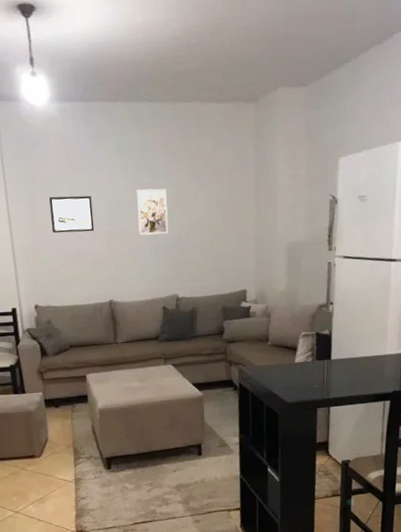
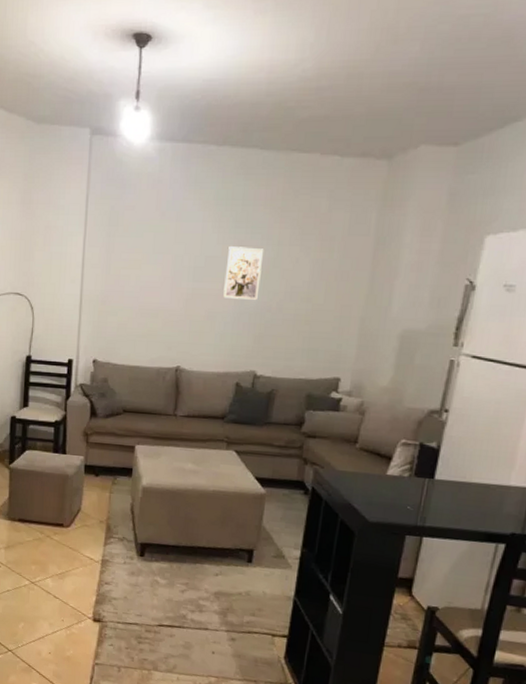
wall art: present [49,195,95,234] -> none [126,243,176,287]

